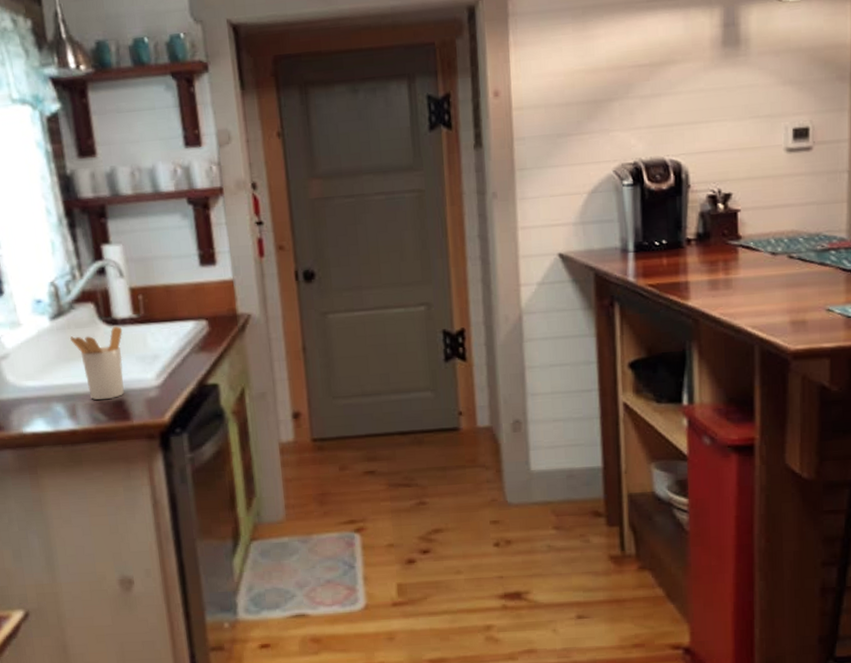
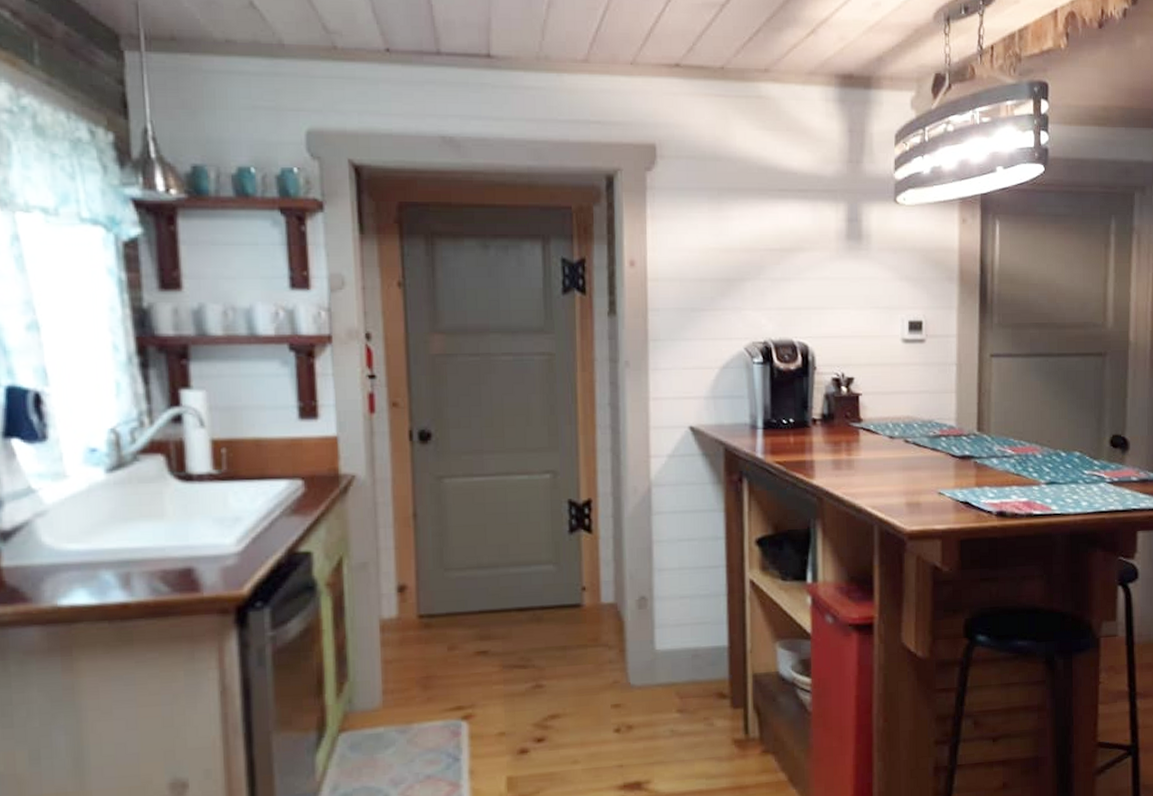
utensil holder: present [70,326,125,401] -> none [131,482,199,568]

